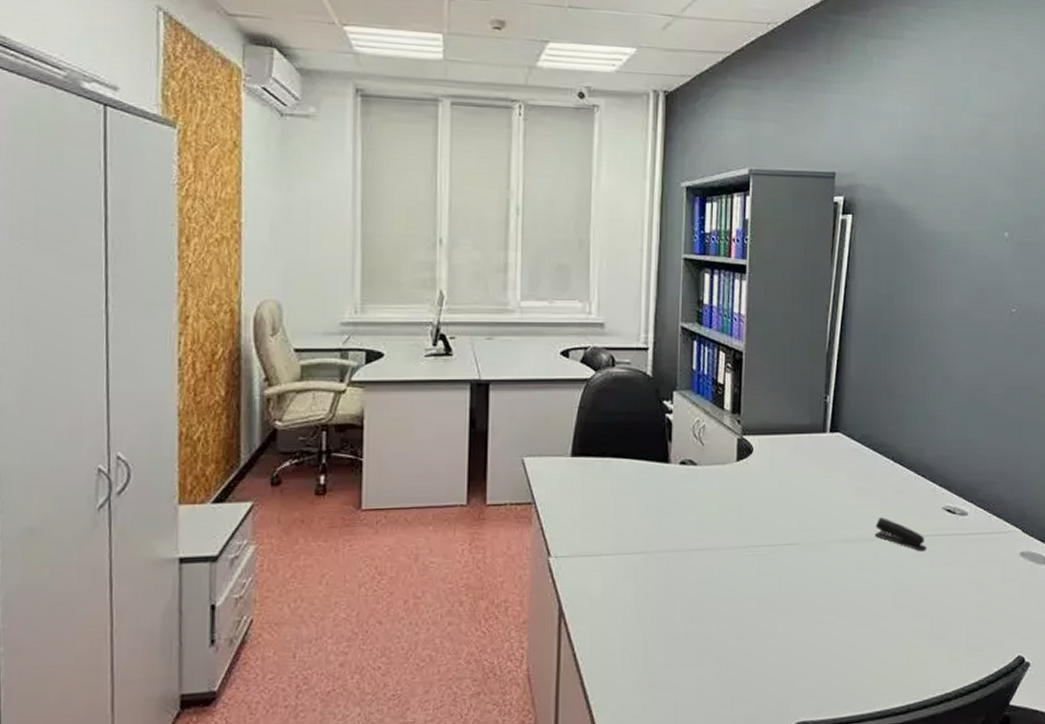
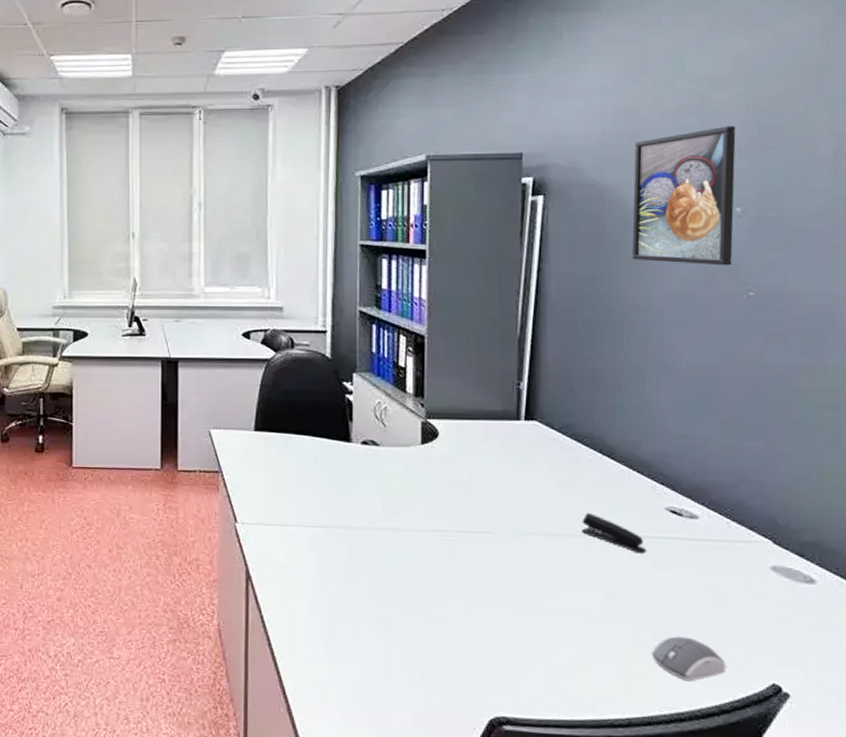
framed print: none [923,158,1006,285] -> present [632,126,736,266]
computer mouse: none [928,623,985,664] -> present [652,636,726,682]

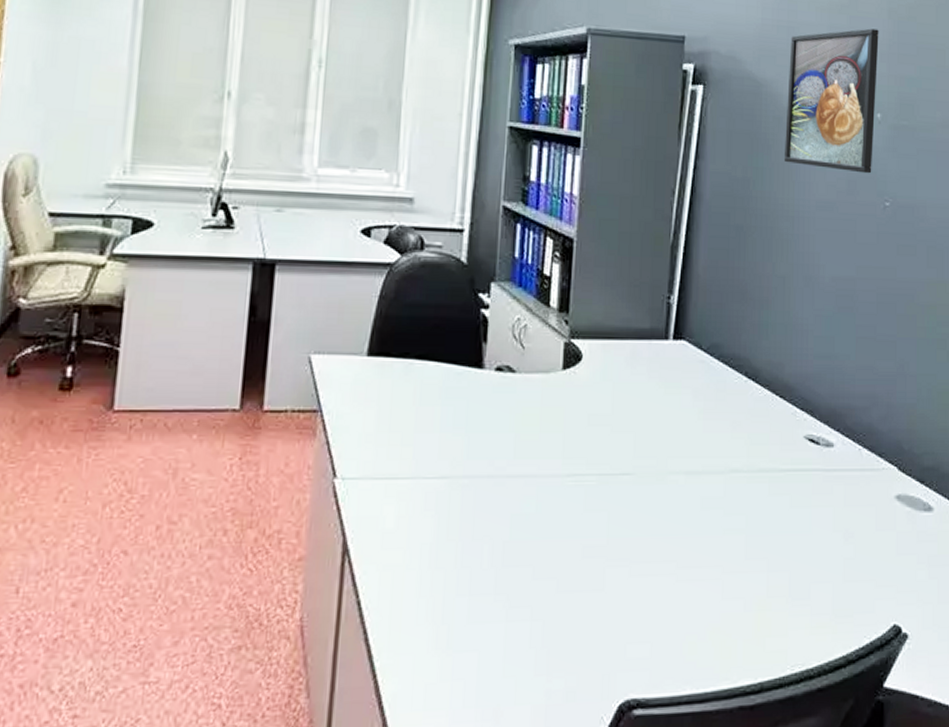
stapler: present [582,513,648,554] -> none [724,446,786,490]
computer mouse: present [652,636,726,682] -> none [786,580,854,632]

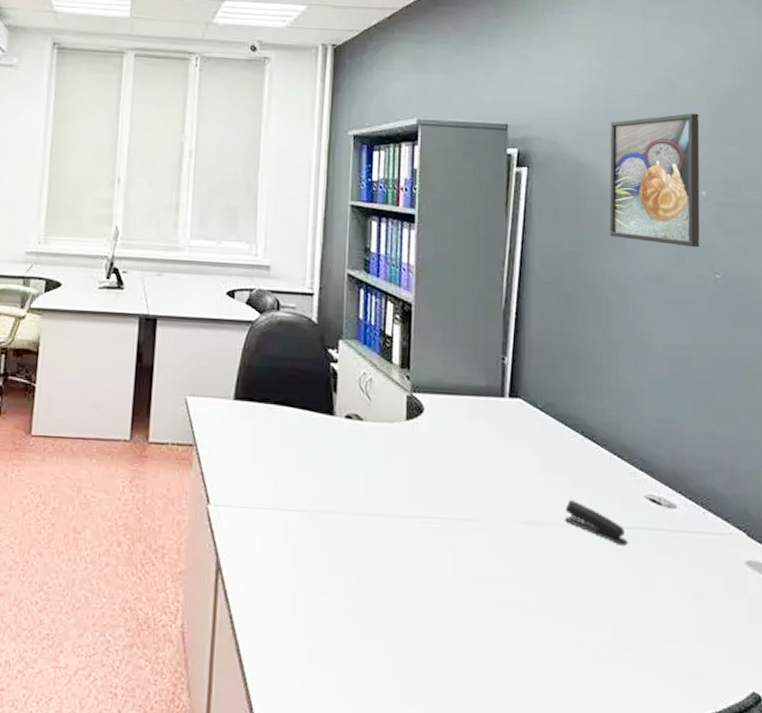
stapler: none [724,446,786,490] -> present [565,500,629,546]

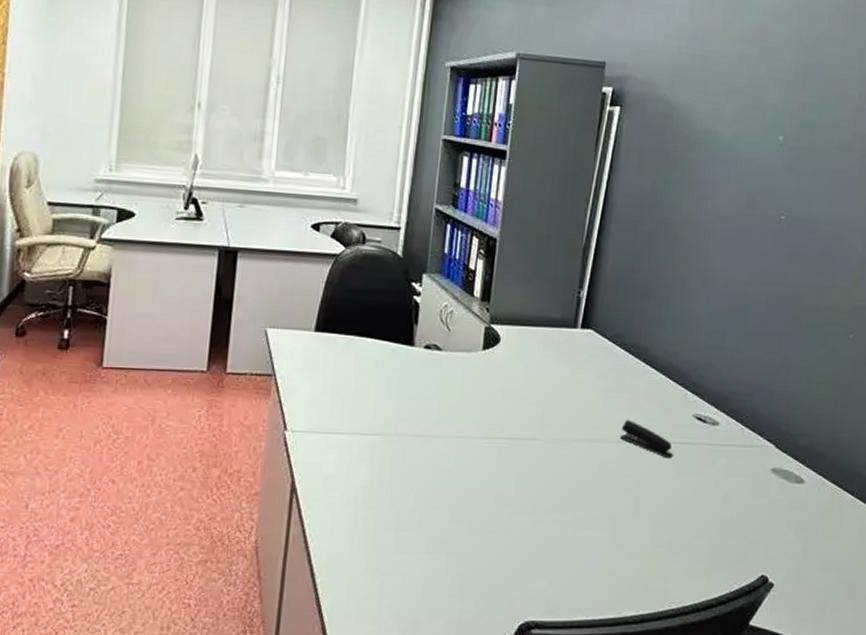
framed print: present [609,113,700,248] -> none [690,58,787,190]

